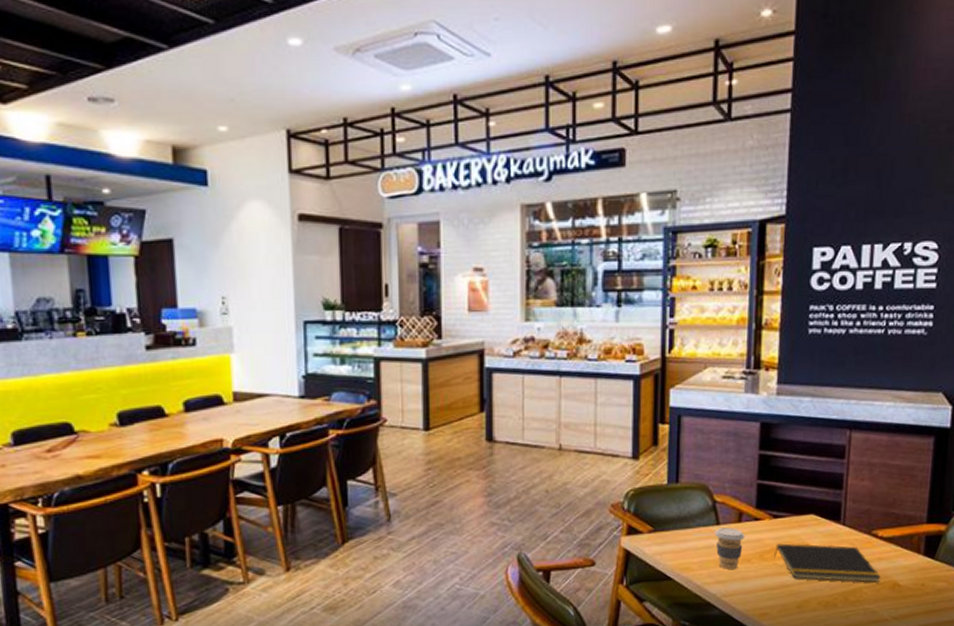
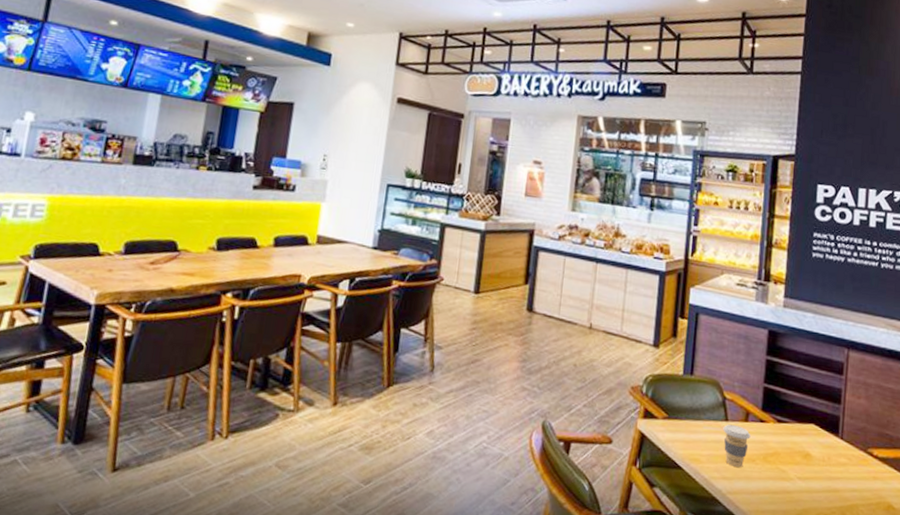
notepad: present [774,543,881,582] -> none [777,448,876,502]

